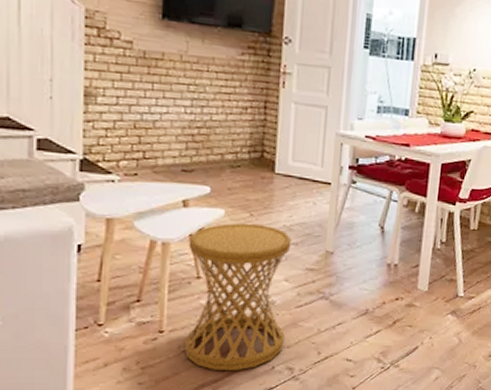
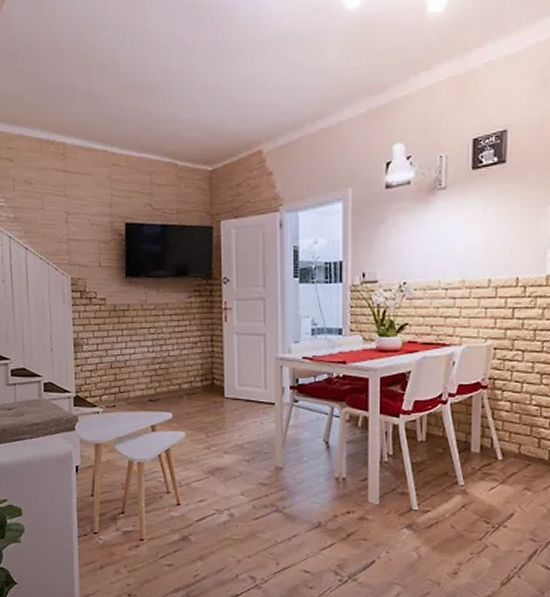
side table: present [183,223,292,372] -> none [158,443,245,578]

